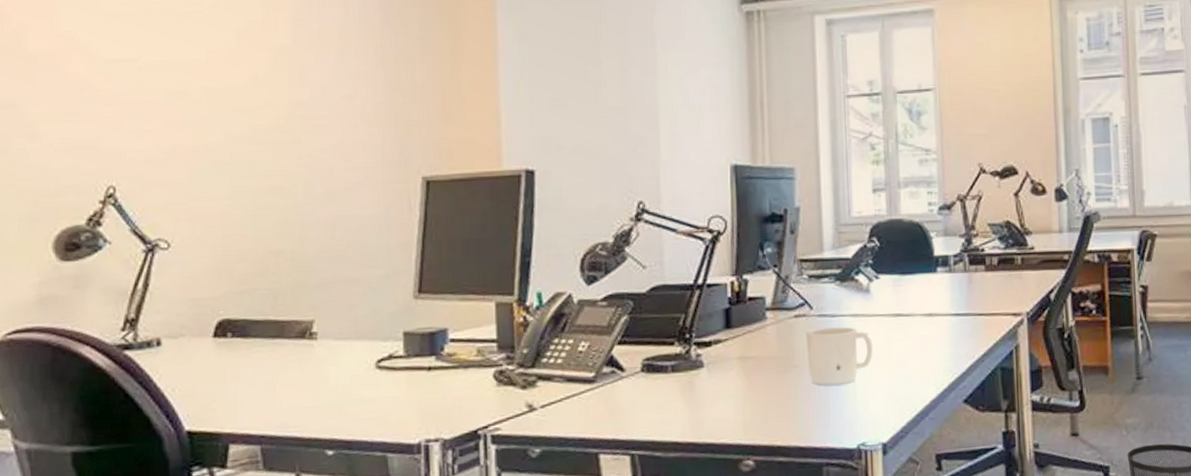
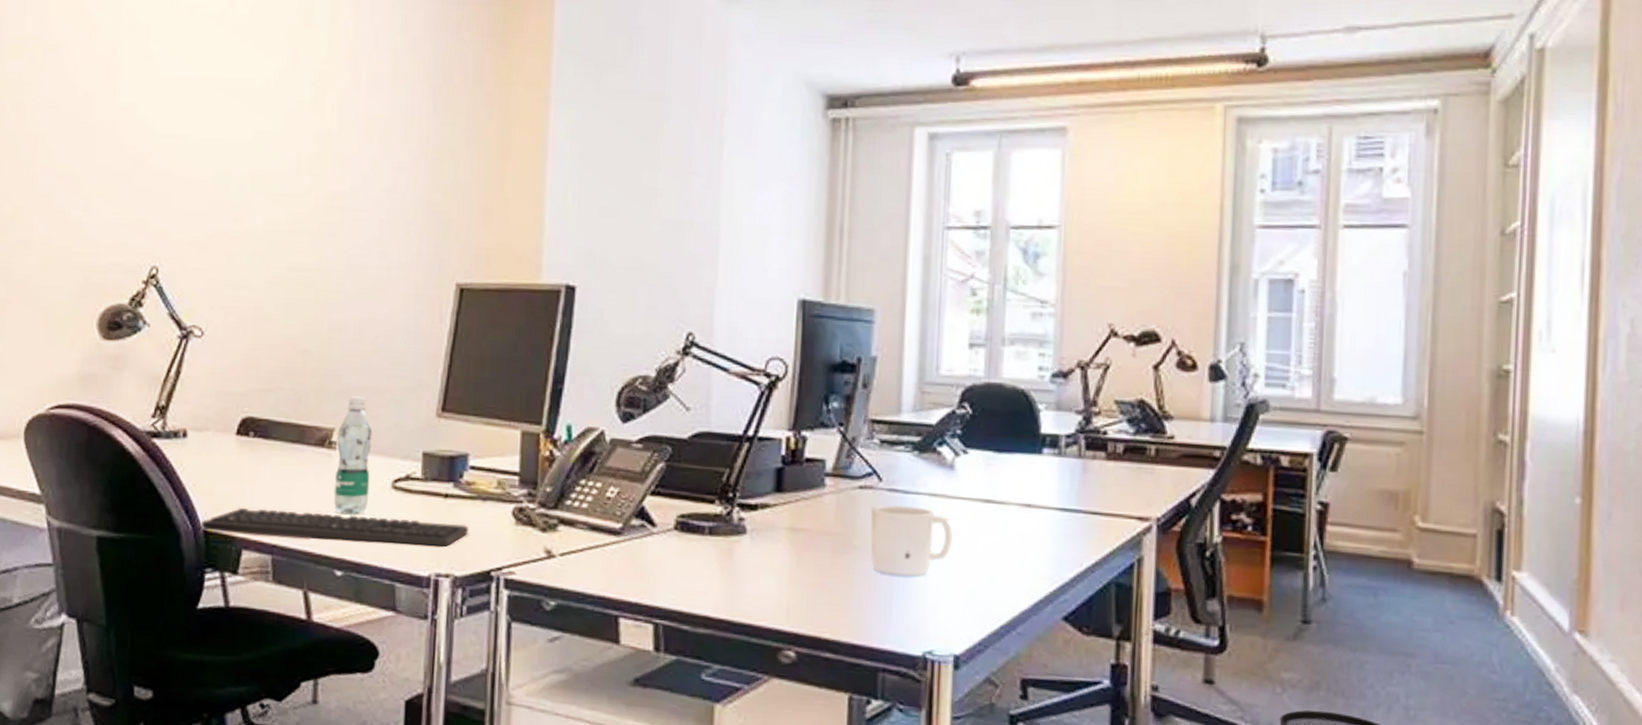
computer keyboard: none [184,392,454,430] -> present [201,508,469,548]
bottle: none [318,288,354,399] -> present [333,396,373,516]

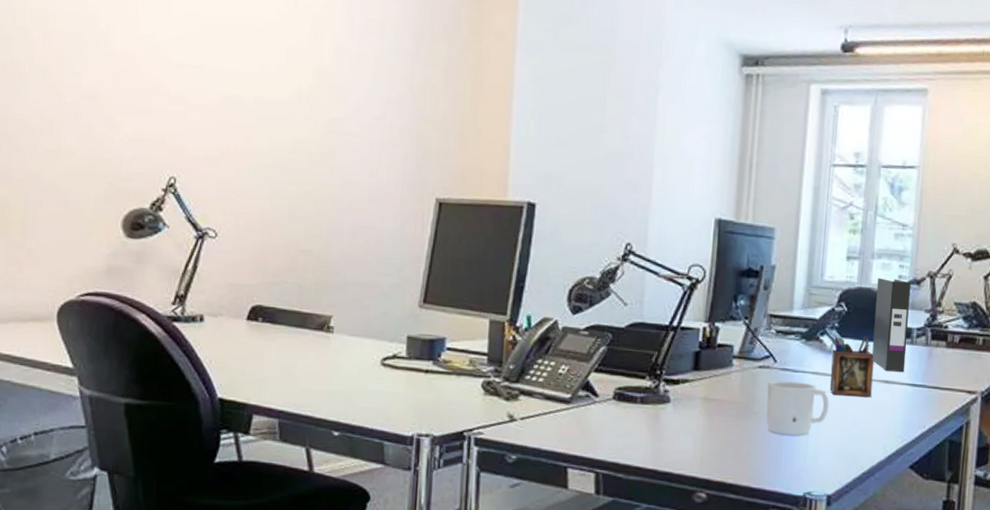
computer keyboard: present [201,508,469,548] -> none [217,380,446,413]
bottle: present [333,396,373,516] -> none [331,289,365,387]
desk organizer: none [953,445,1011,526] -> present [830,336,875,397]
binder: none [1007,370,1055,493] -> present [872,277,911,373]

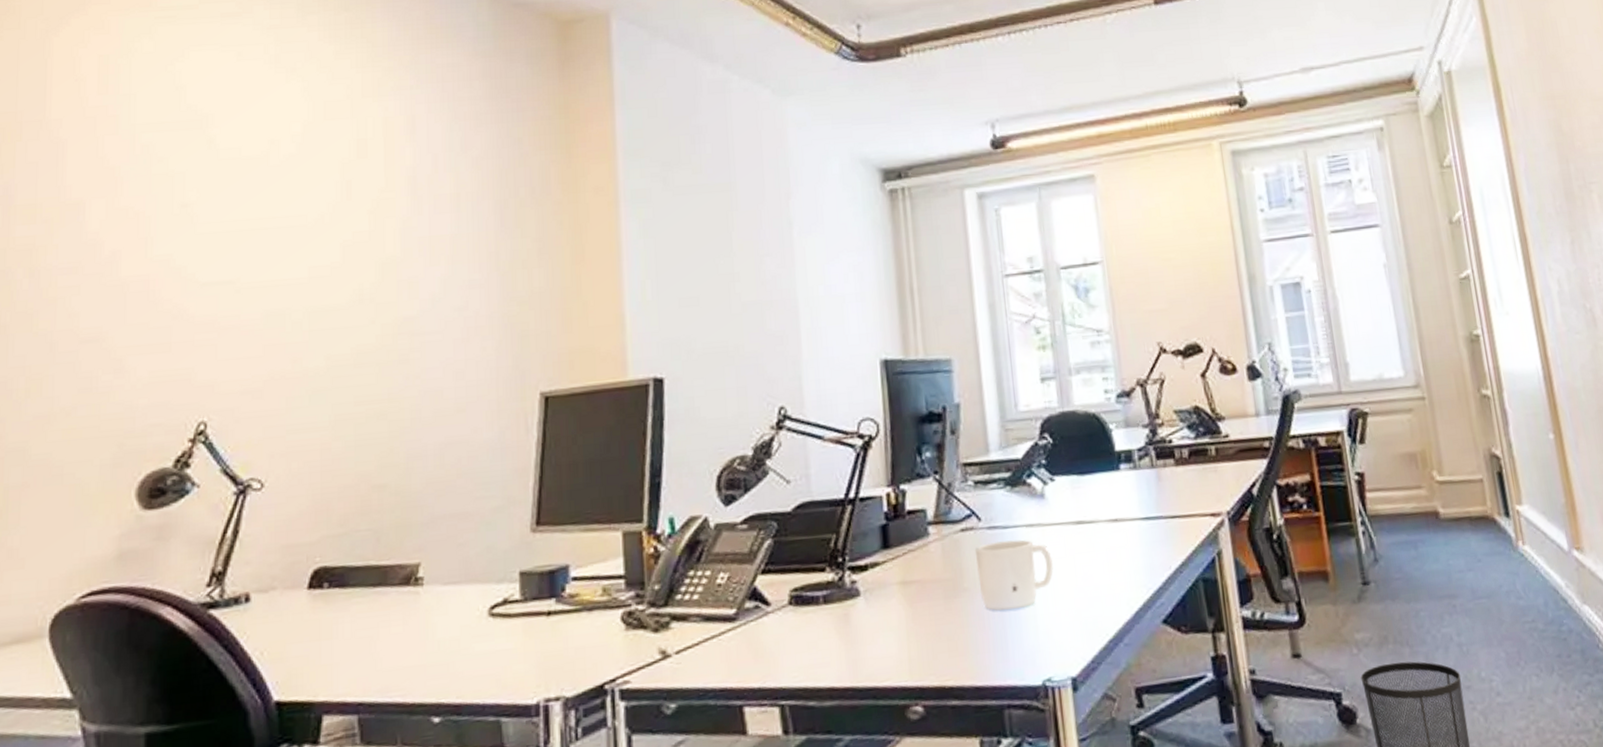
desk organizer: present [830,336,875,397] -> none [1043,468,1101,549]
binder: present [872,277,911,373] -> none [1081,394,1133,508]

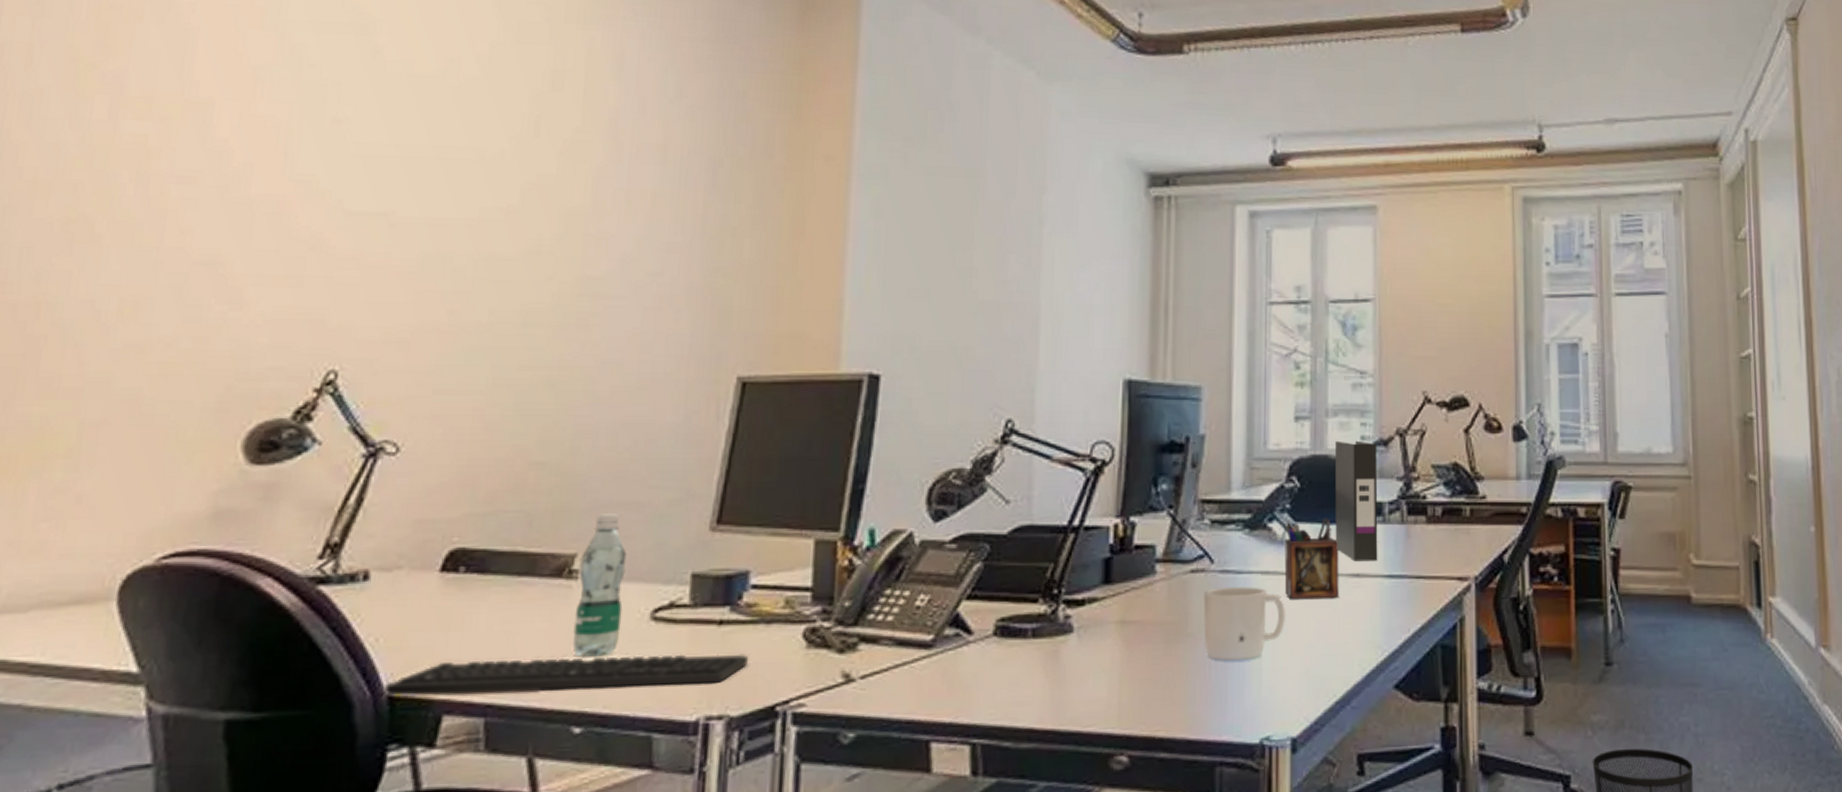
computer keyboard: none [273,640,577,701] -> present [384,653,749,695]
bottle: none [424,524,464,656] -> present [572,514,627,659]
desk organizer: none [1043,468,1101,549] -> present [1284,517,1339,600]
binder: none [1081,394,1133,508] -> present [1335,440,1378,562]

